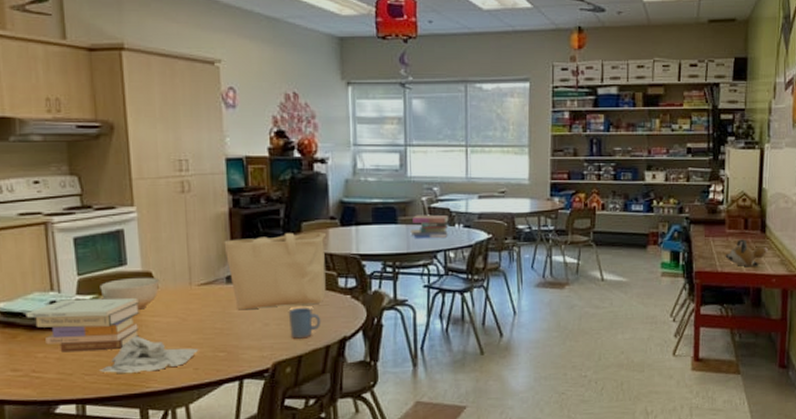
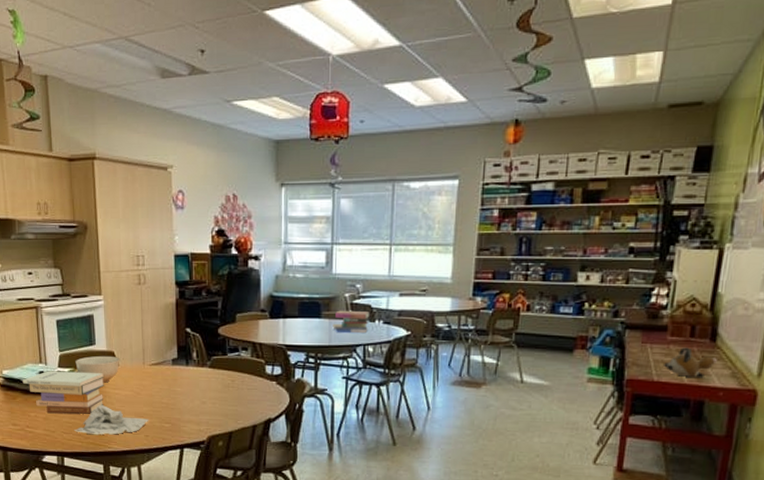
tote bag: present [224,232,327,310] -> none [171,323,257,389]
mug: present [288,307,321,340] -> none [222,389,250,418]

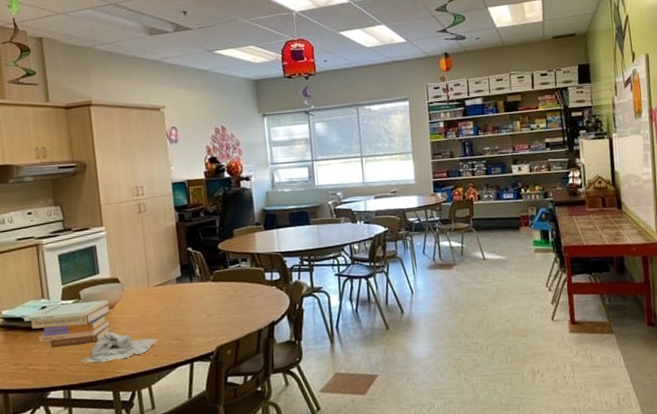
books: present [332,310,370,334] -> none [321,215,352,236]
plush toy: present [664,347,717,379] -> none [588,215,626,239]

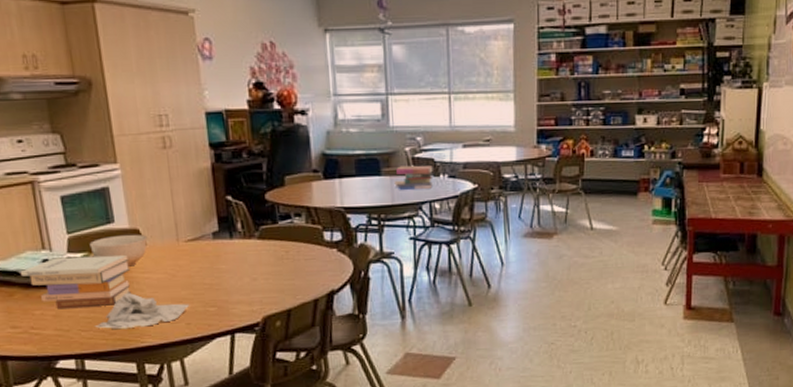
books: none [321,215,352,236] -> present [394,165,433,190]

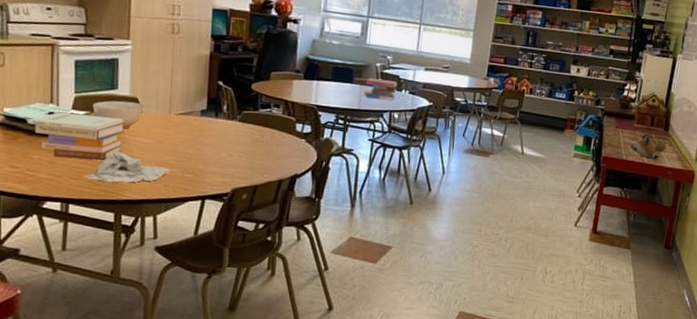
plush toy: none [719,184,764,213] -> present [631,133,668,160]

